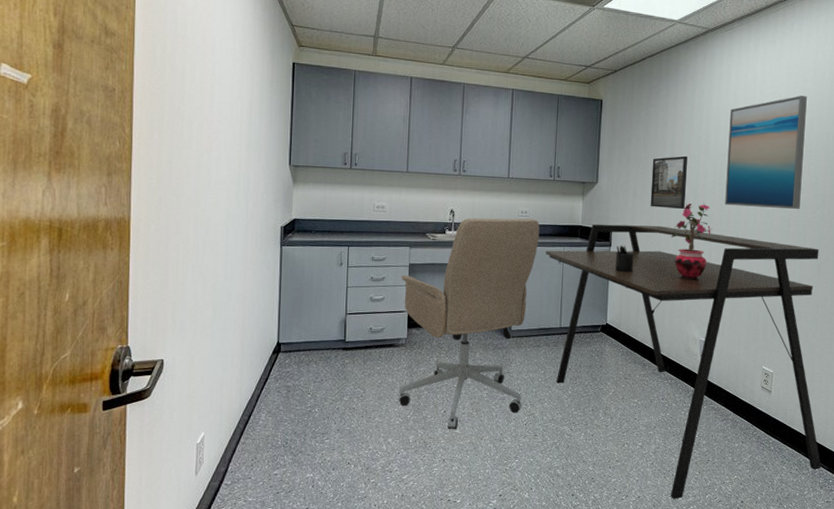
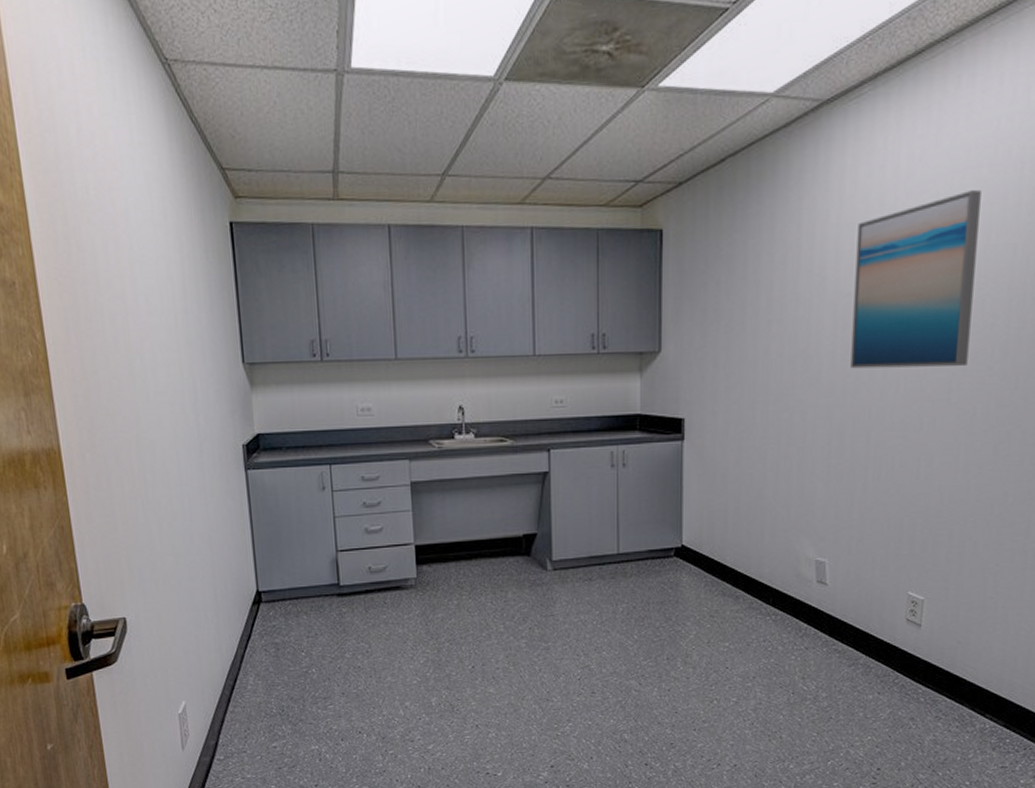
office chair: present [398,218,540,430] -> none [402,409,582,689]
desk: present [545,224,822,499] -> none [592,405,997,767]
pen holder: present [614,245,634,273] -> none [690,437,717,475]
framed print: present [650,155,687,210] -> none [738,300,793,381]
potted plant: present [671,203,713,280] -> none [770,368,832,479]

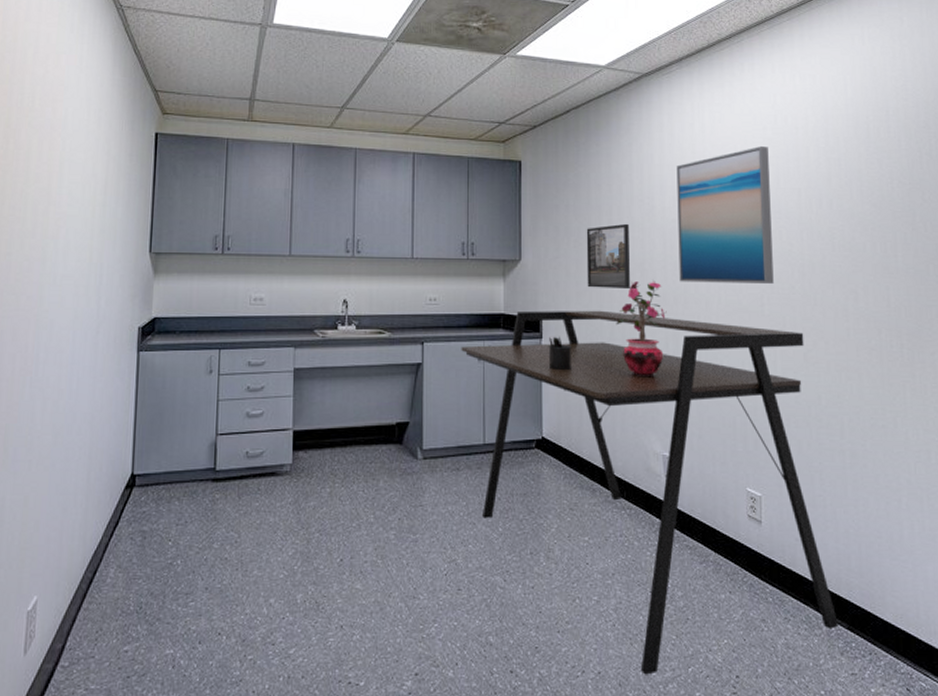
desk: none [592,405,997,767] -> present [461,310,839,675]
pen holder: none [690,437,717,475] -> present [548,336,571,371]
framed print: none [738,300,793,381] -> present [586,223,630,290]
potted plant: none [770,368,832,479] -> present [616,280,667,378]

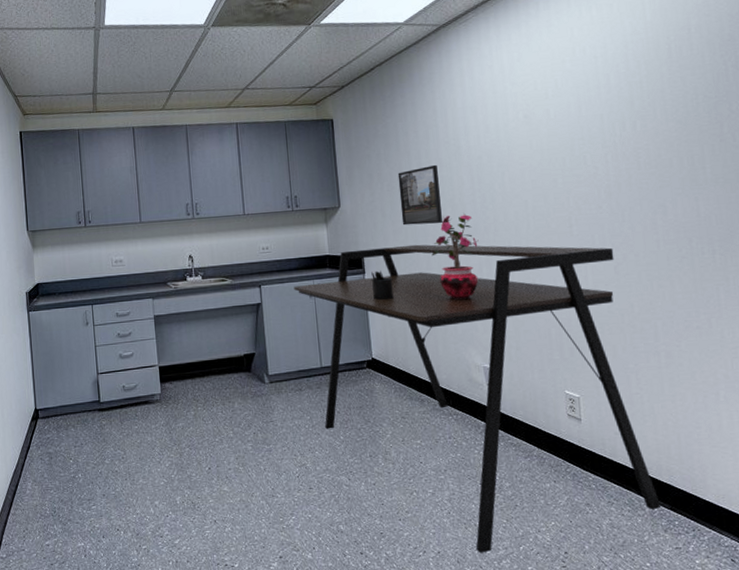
wall art: present [676,146,774,284] -> none [479,78,581,213]

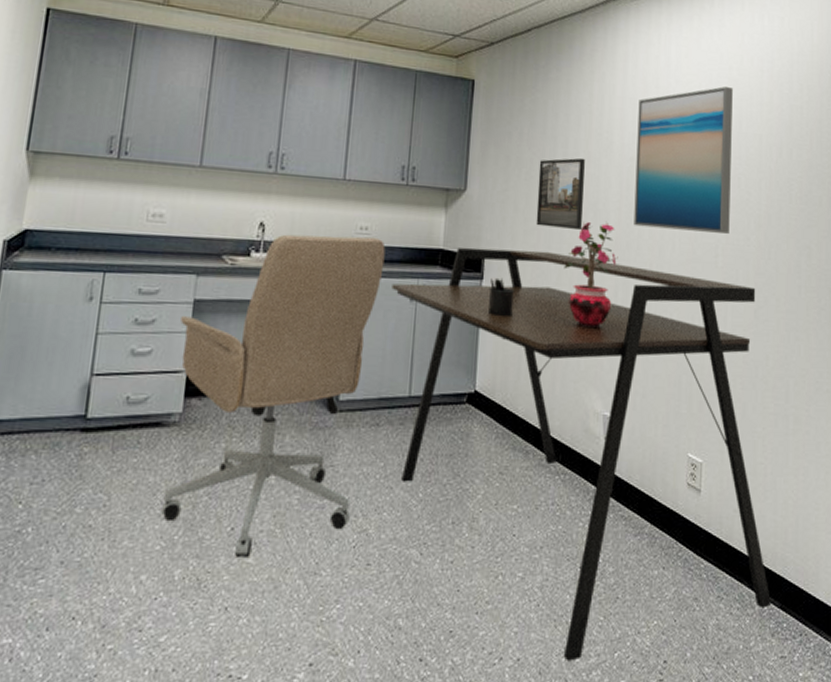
office chair: none [148,254,291,488] -> present [161,234,386,559]
wall art: none [479,78,581,213] -> present [634,86,733,234]

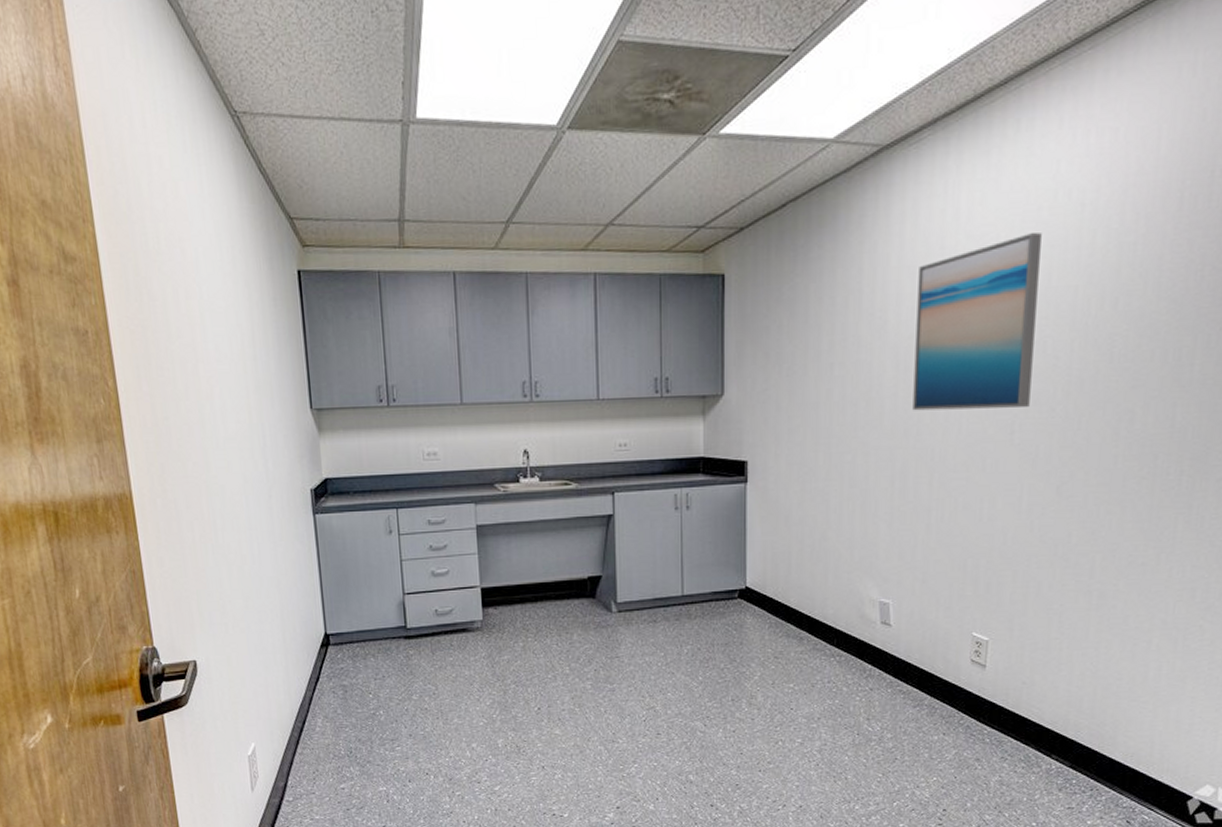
office chair: present [161,234,386,559] -> none [468,452,646,731]
desk: present [391,247,772,662] -> none [656,448,1061,809]
pen holder: present [487,277,514,318] -> none [753,479,780,517]
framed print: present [536,158,585,231] -> none [801,343,854,423]
potted plant: present [564,222,618,329] -> none [833,410,895,521]

